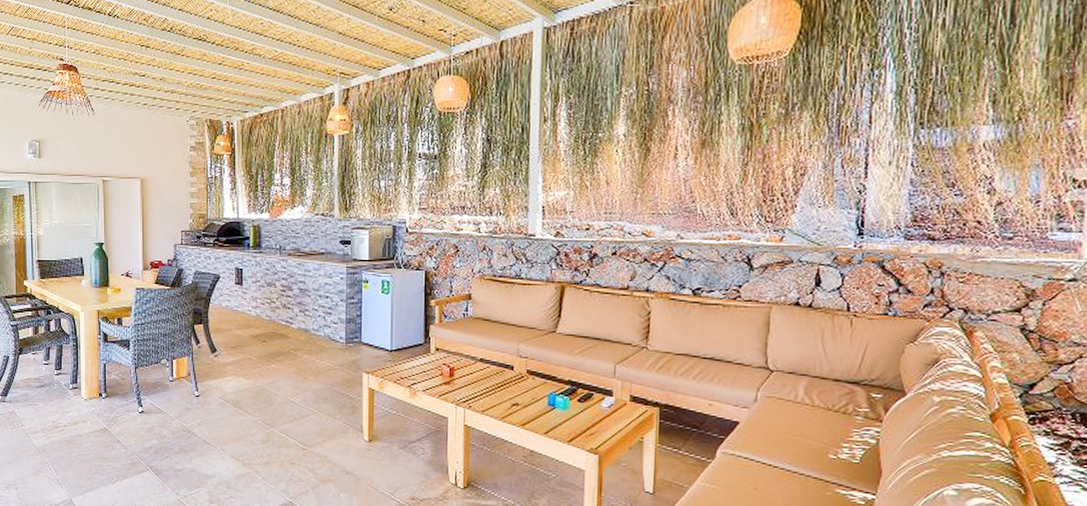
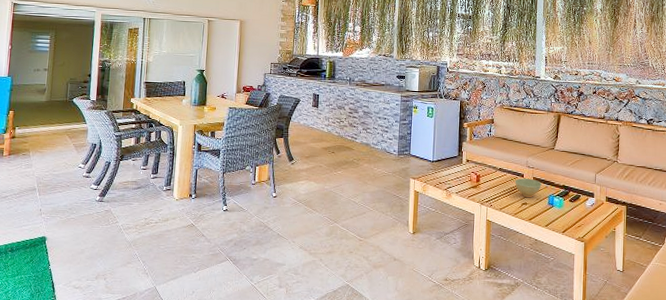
bowl: none [502,371,540,397] -> present [515,178,542,198]

